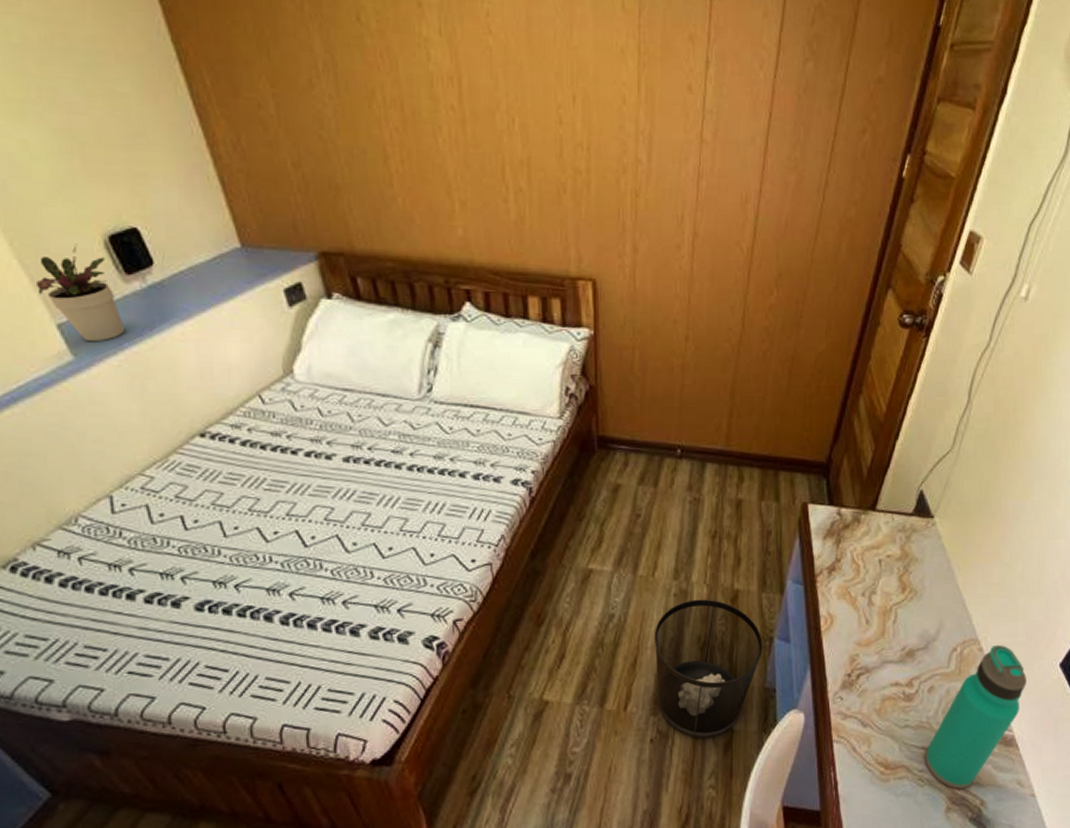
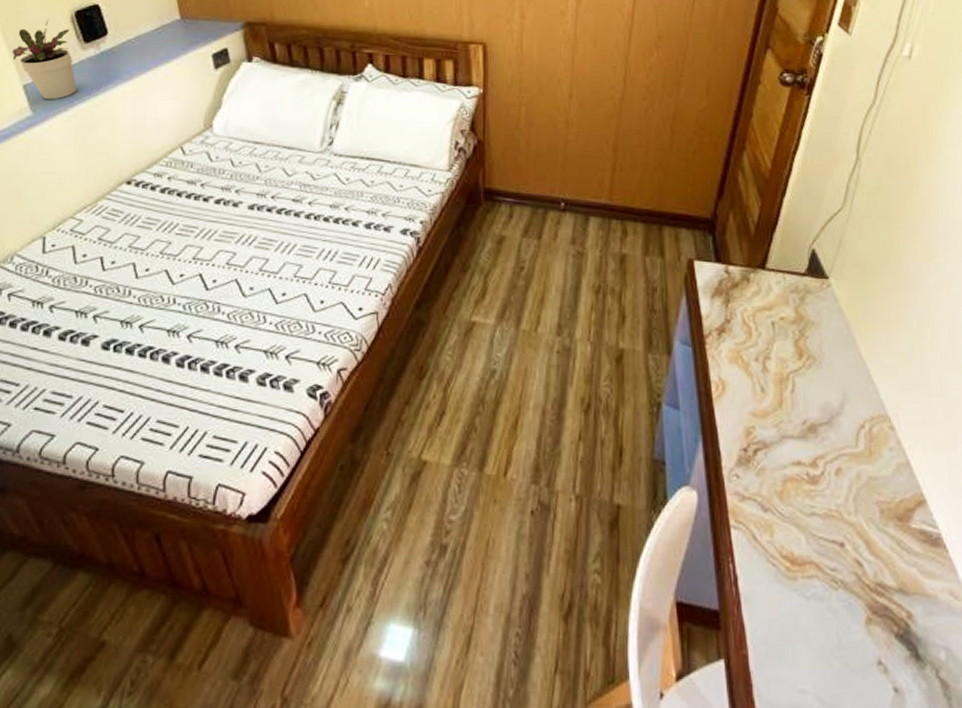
waste bin: present [655,599,764,739] -> none [537,358,651,515]
water bottle: present [925,644,1027,789] -> none [836,423,950,596]

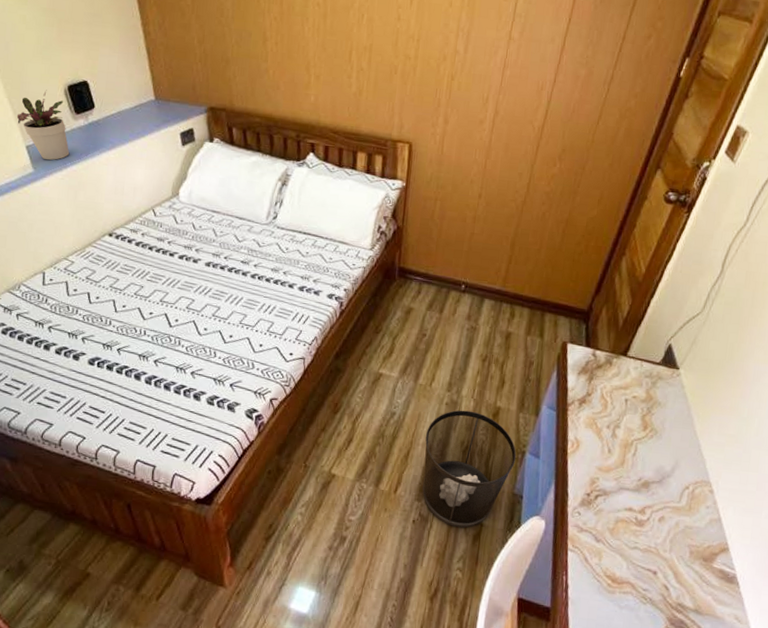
waste bin: none [537,358,651,515] -> present [422,410,517,528]

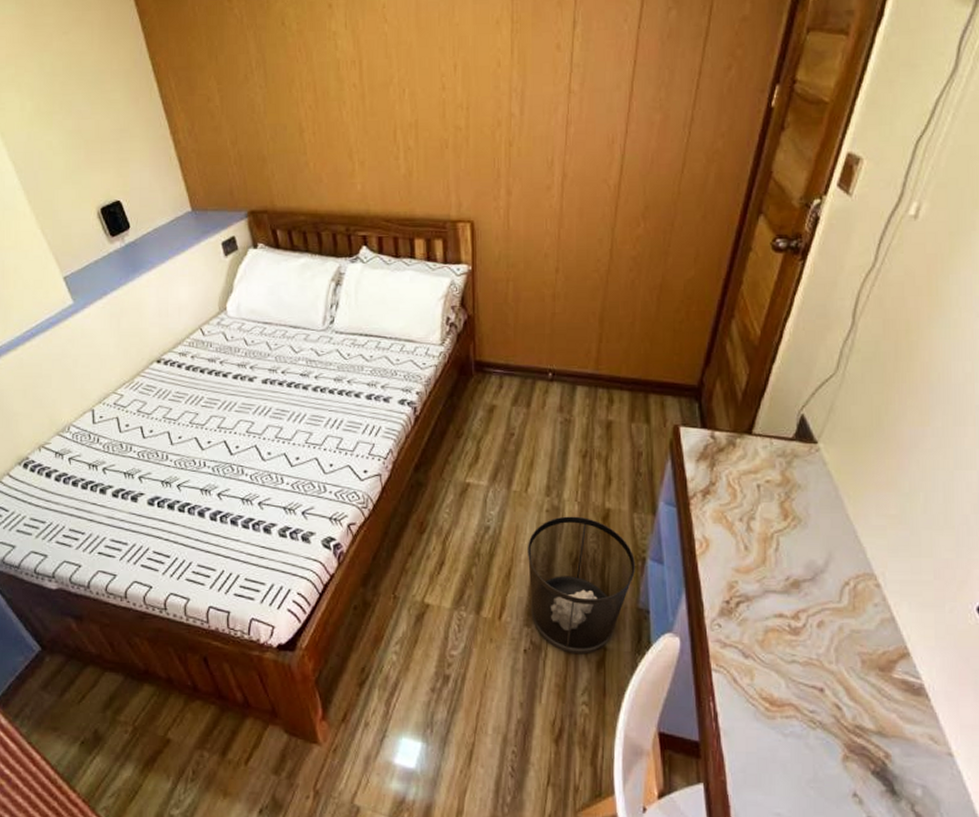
potted plant: present [16,90,70,161] -> none [51,215,109,290]

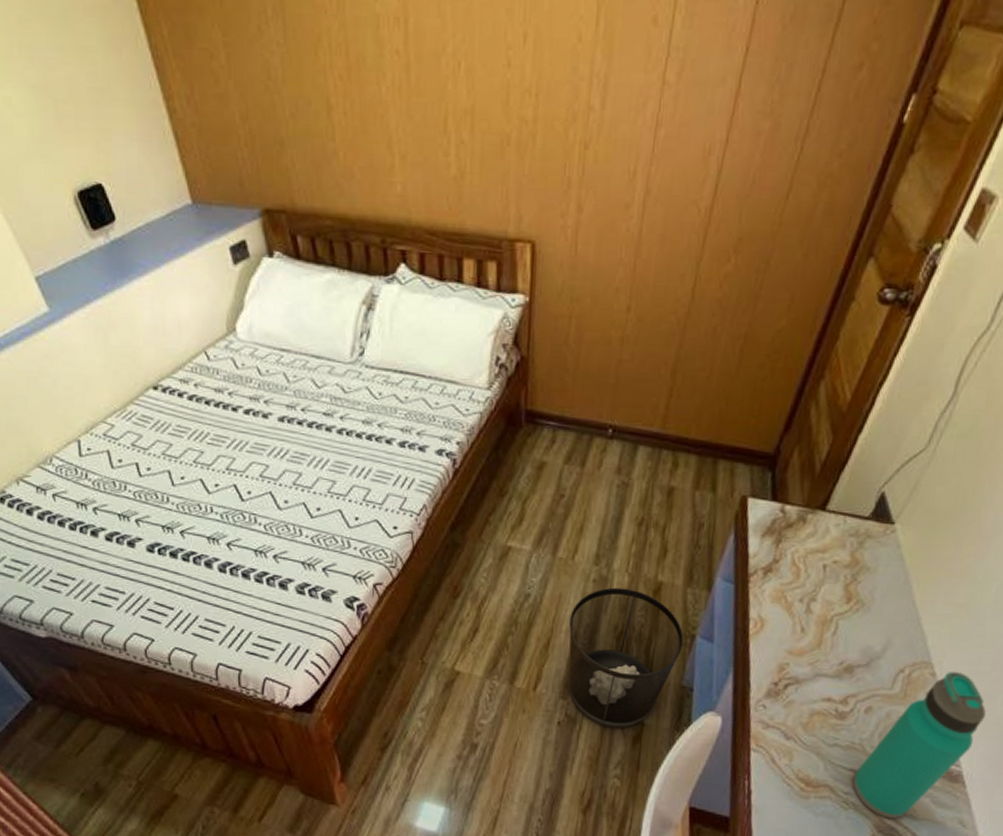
water bottle: none [816,581,936,737] -> present [852,671,986,819]

